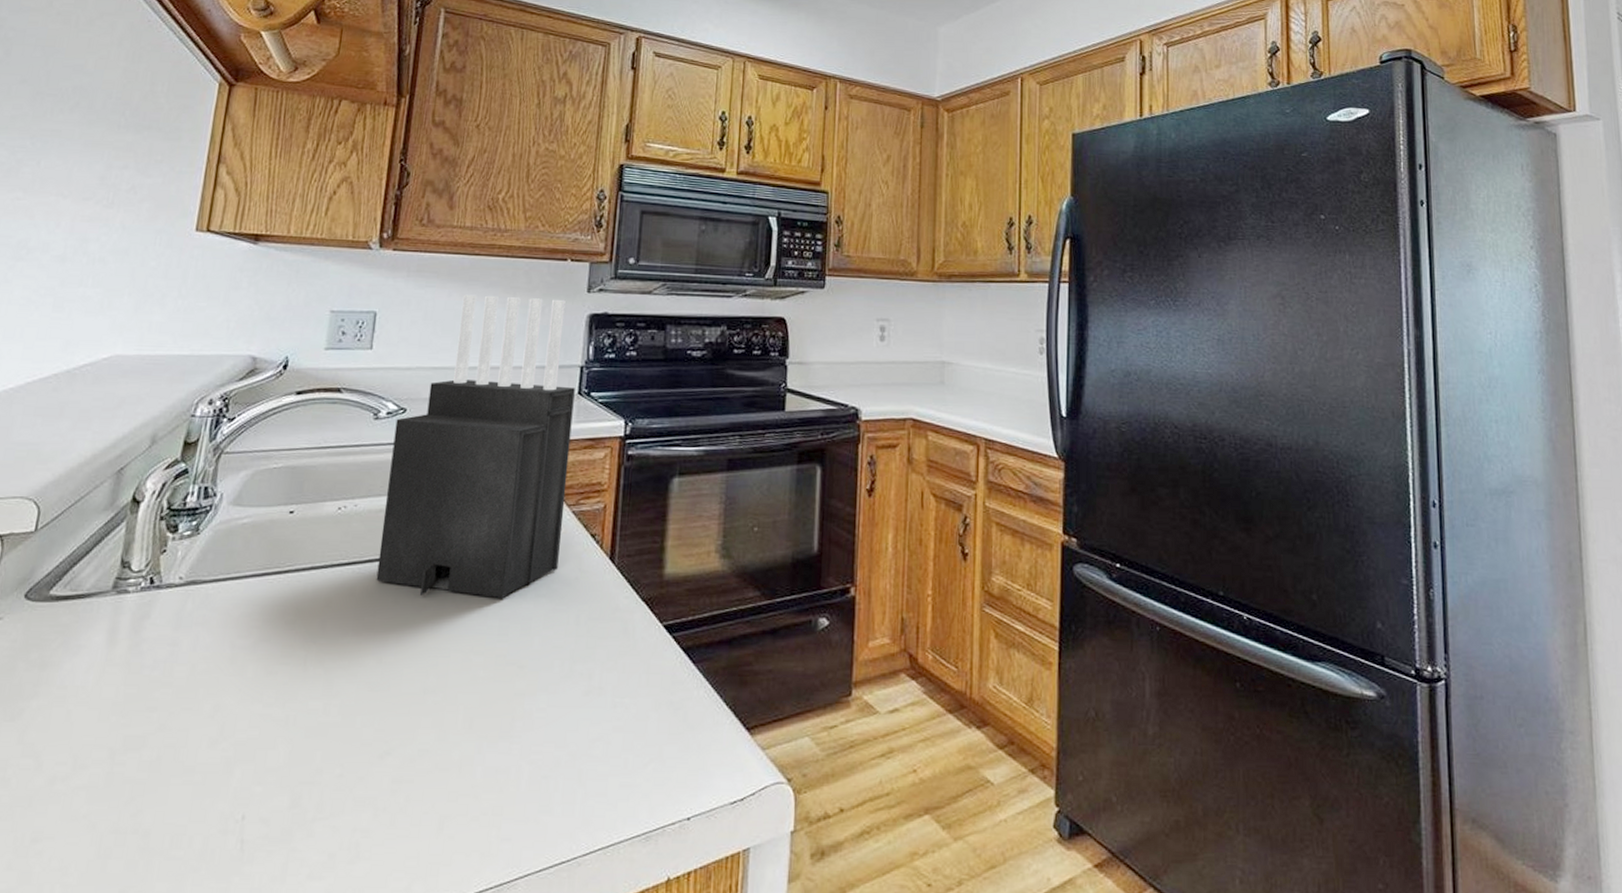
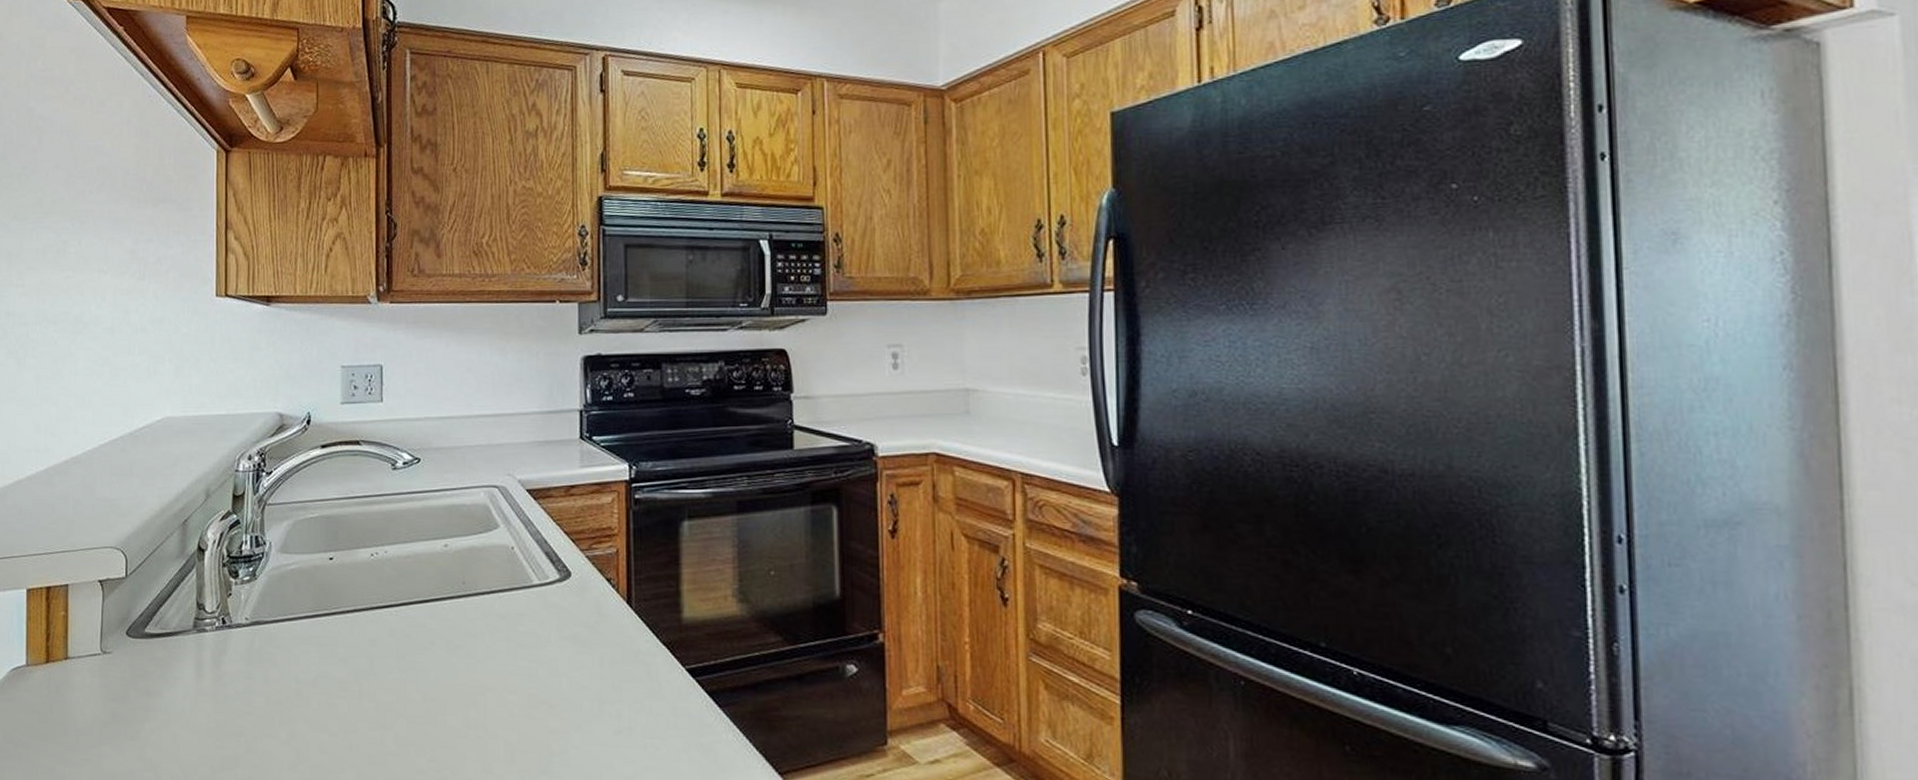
knife block: present [376,294,575,598] -> none [411,342,578,640]

